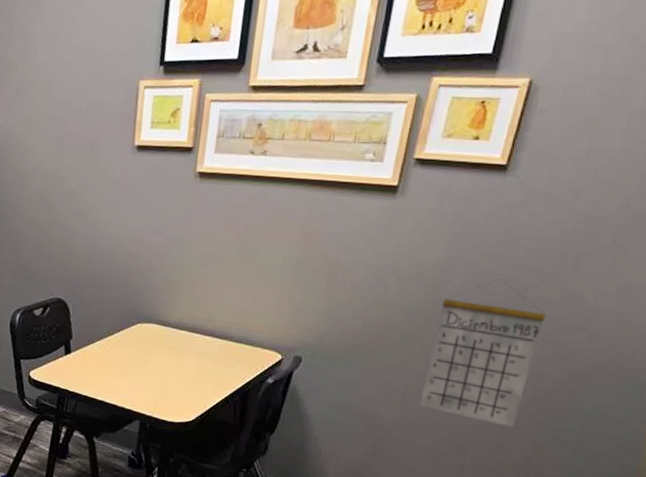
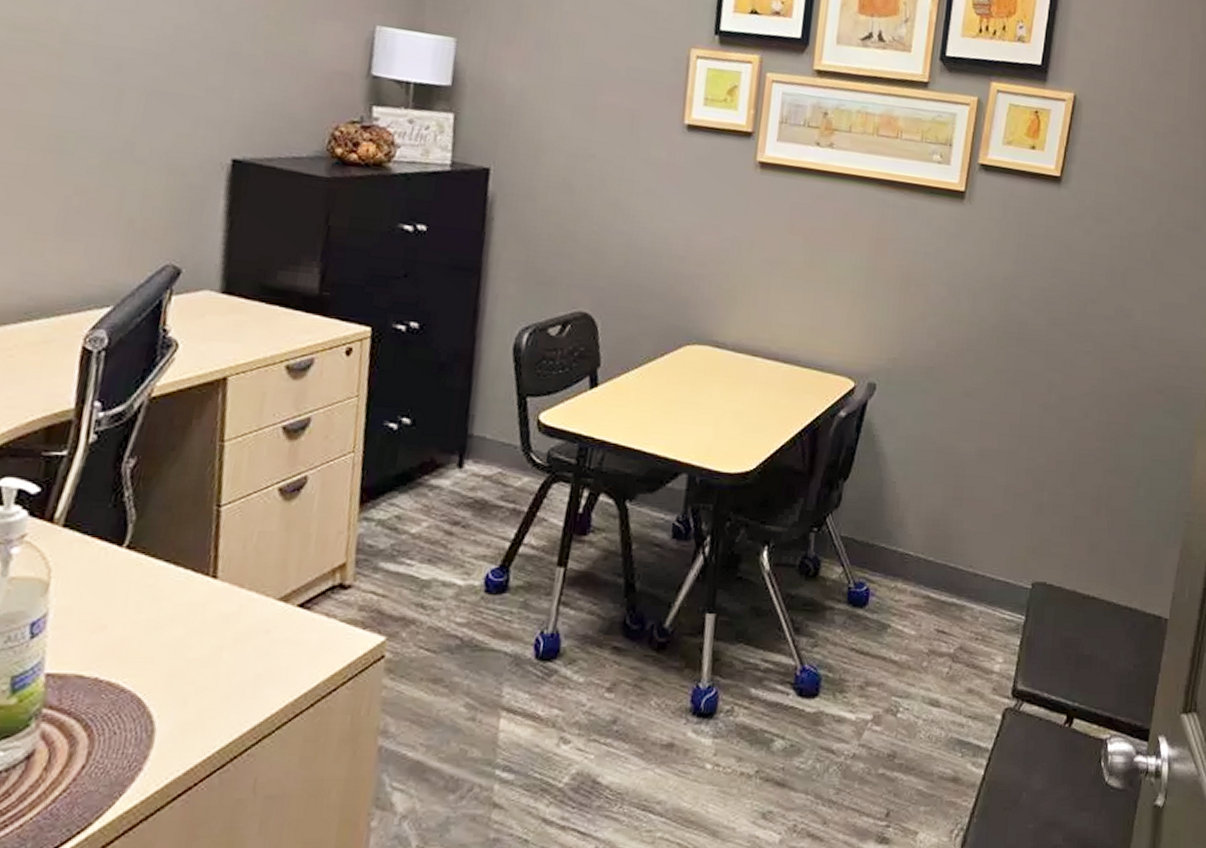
calendar: present [419,278,546,427] -> none [996,294,1104,455]

